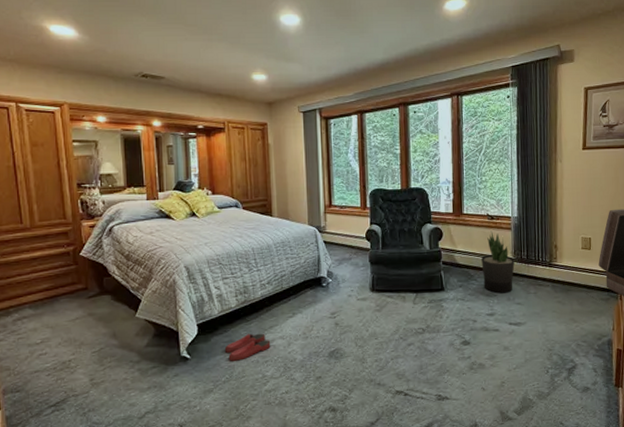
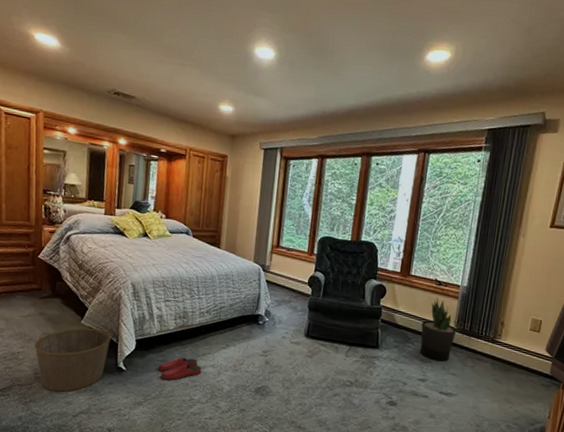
basket: none [87,319,171,396] -> present [34,327,112,392]

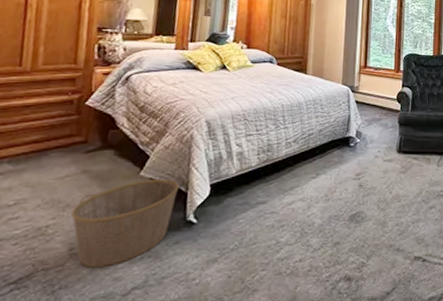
slippers: present [159,357,202,381] -> none [238,195,290,226]

